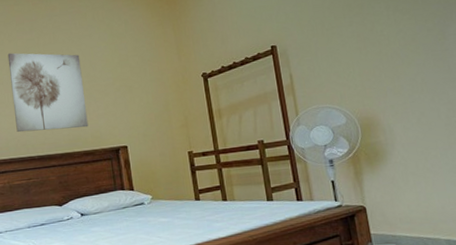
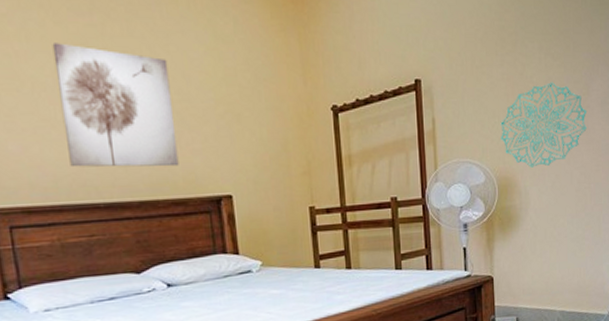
wall decoration: none [356,33,448,107] -> present [500,82,587,168]

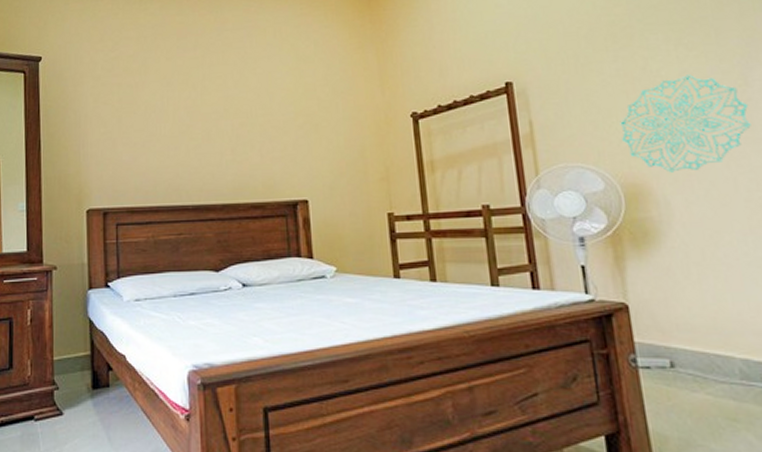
wall art: present [52,43,179,167] -> none [163,73,260,174]

